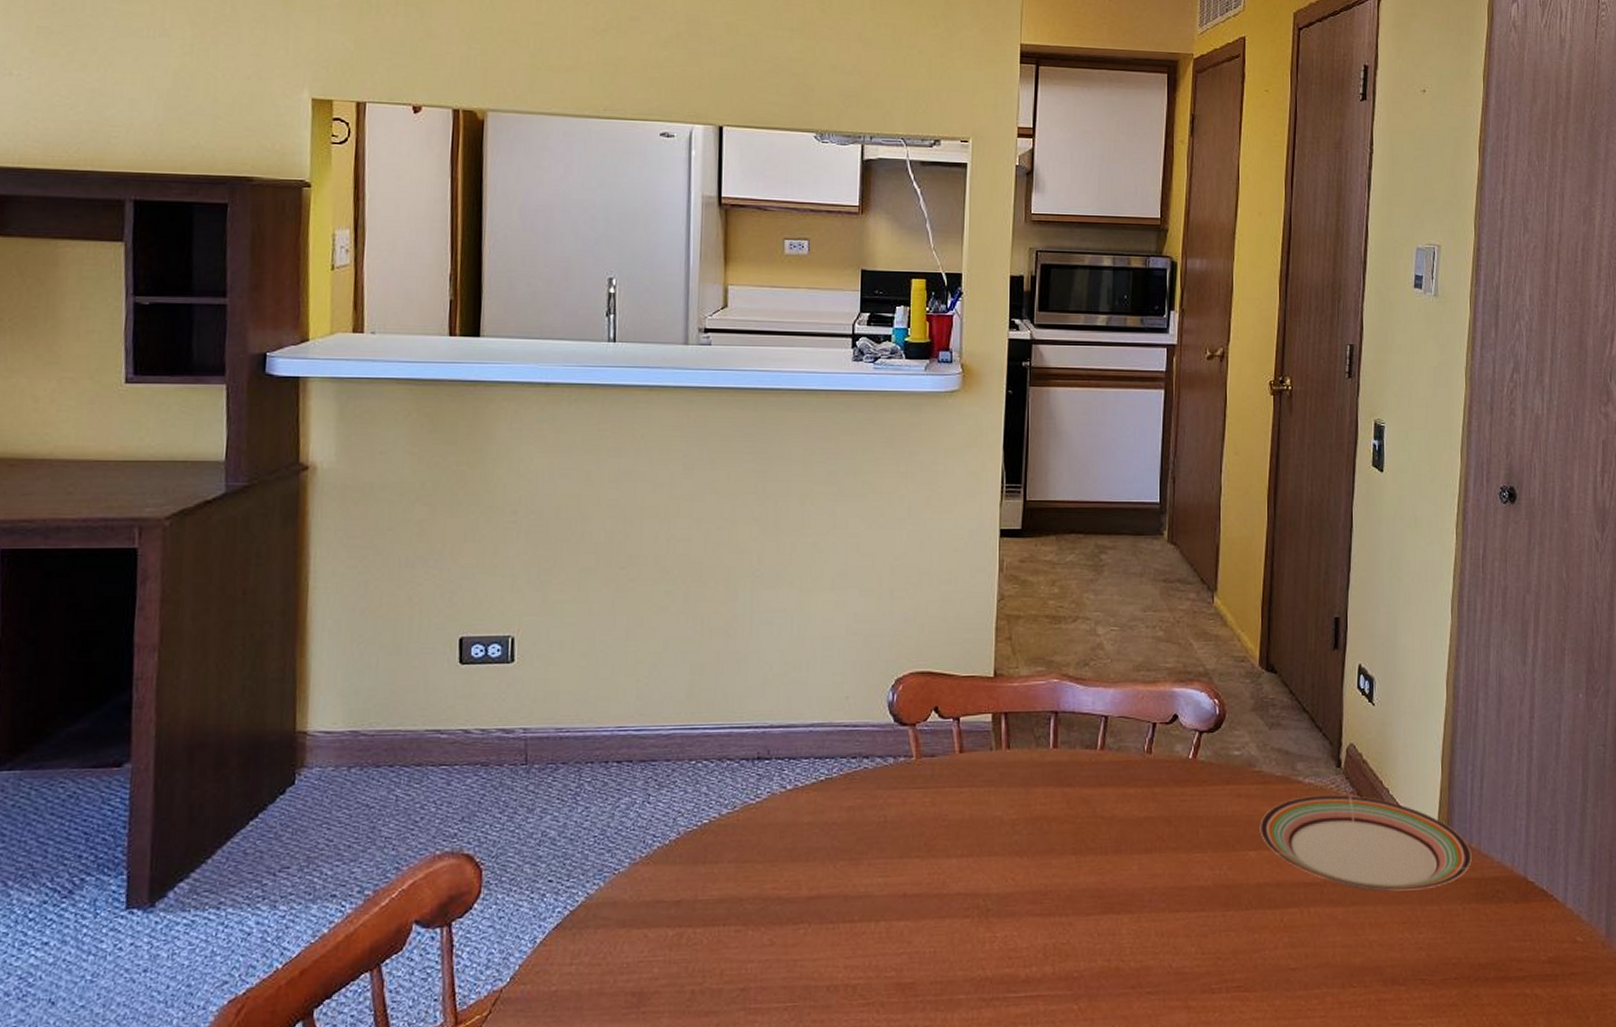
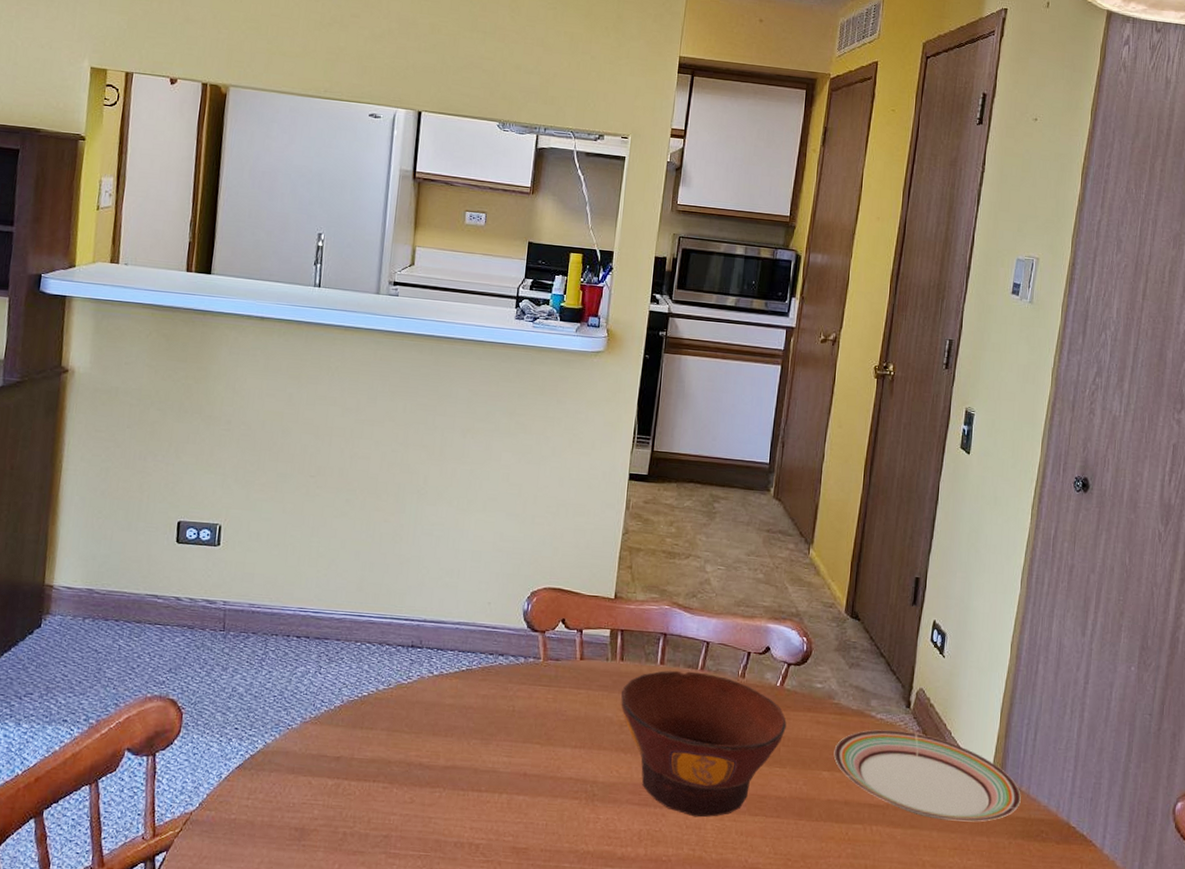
bowl: none [1011,752,1203,922] -> present [621,670,787,818]

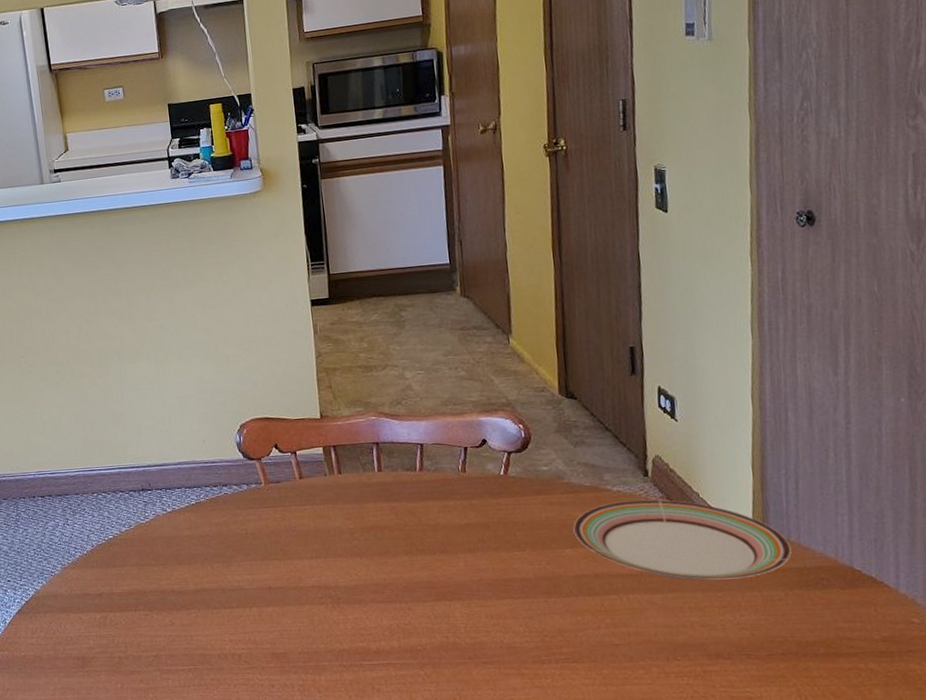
bowl: present [621,670,787,818] -> none [345,473,518,607]

